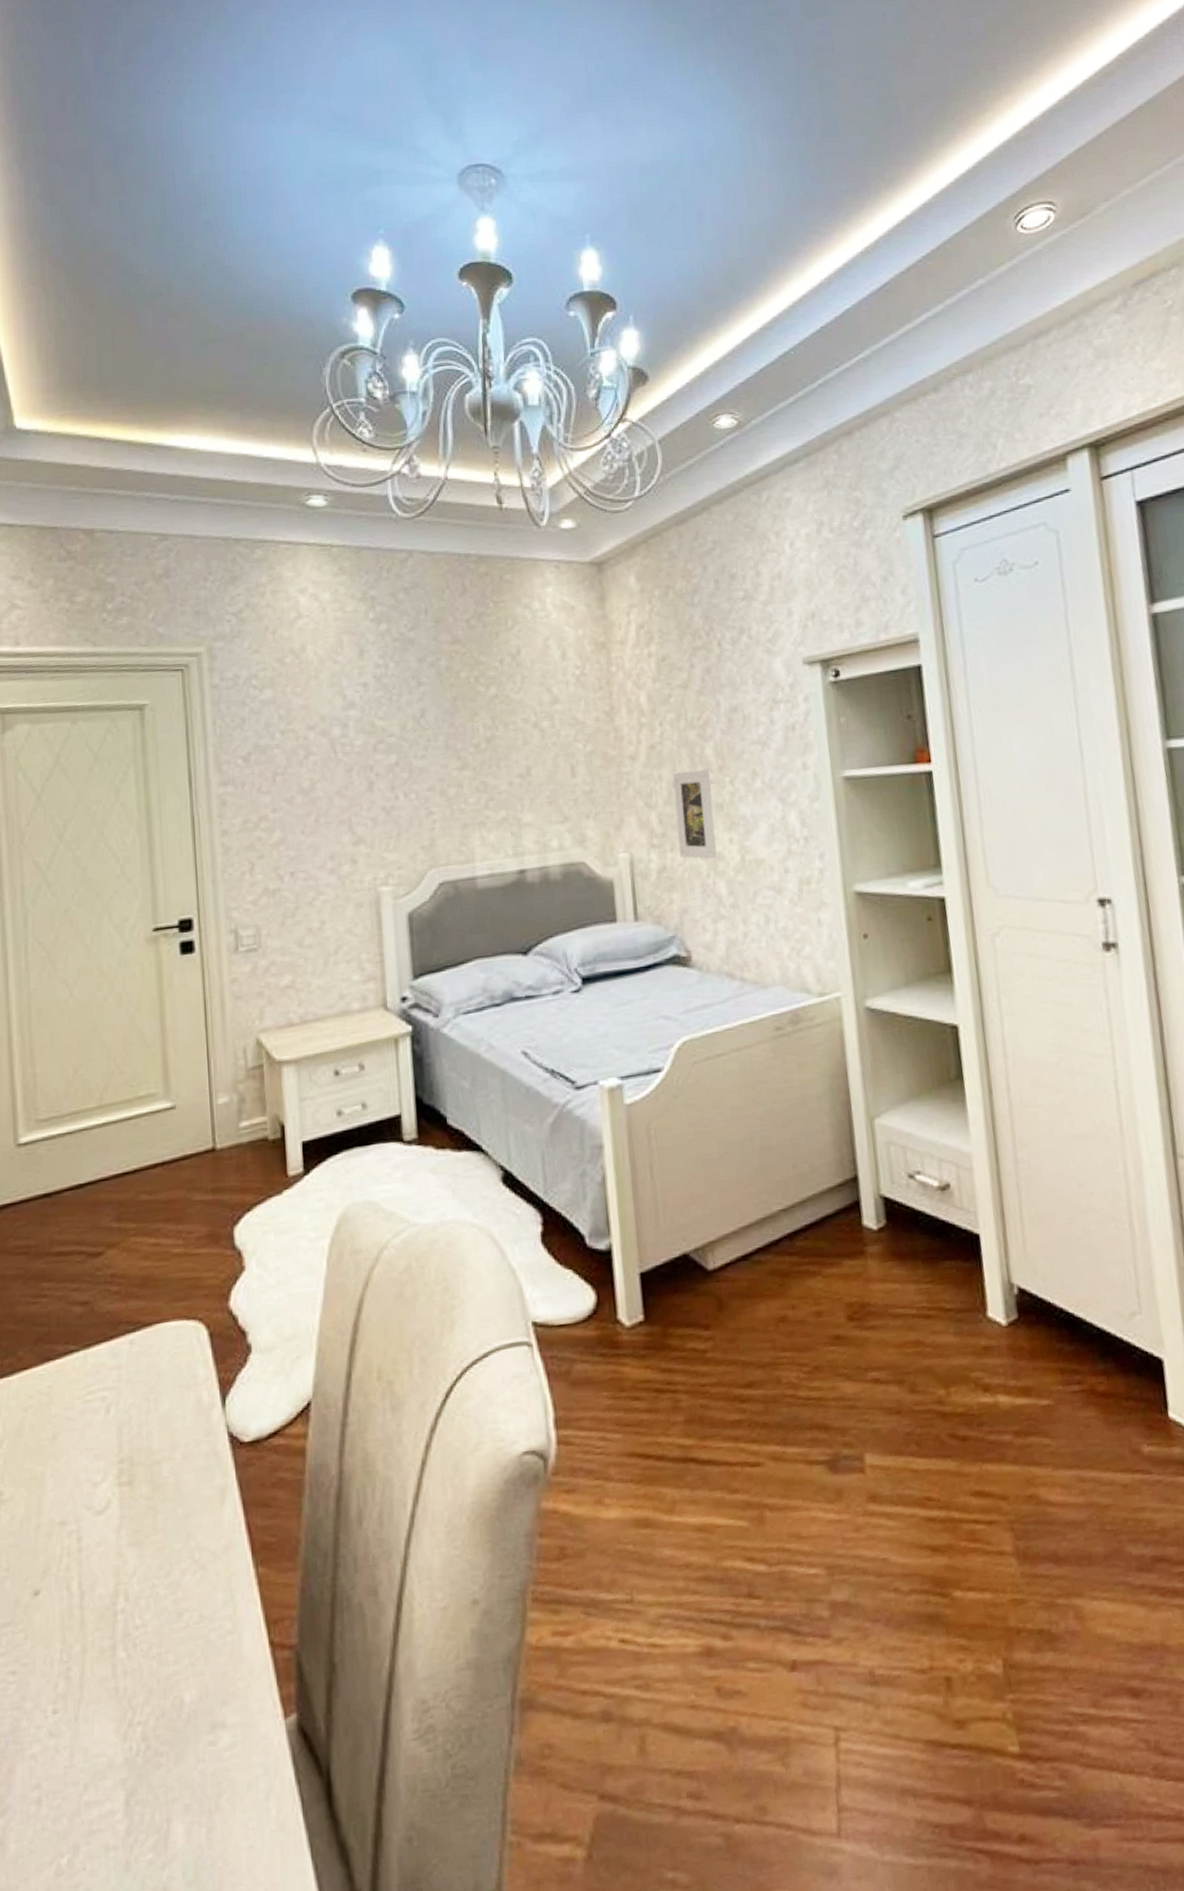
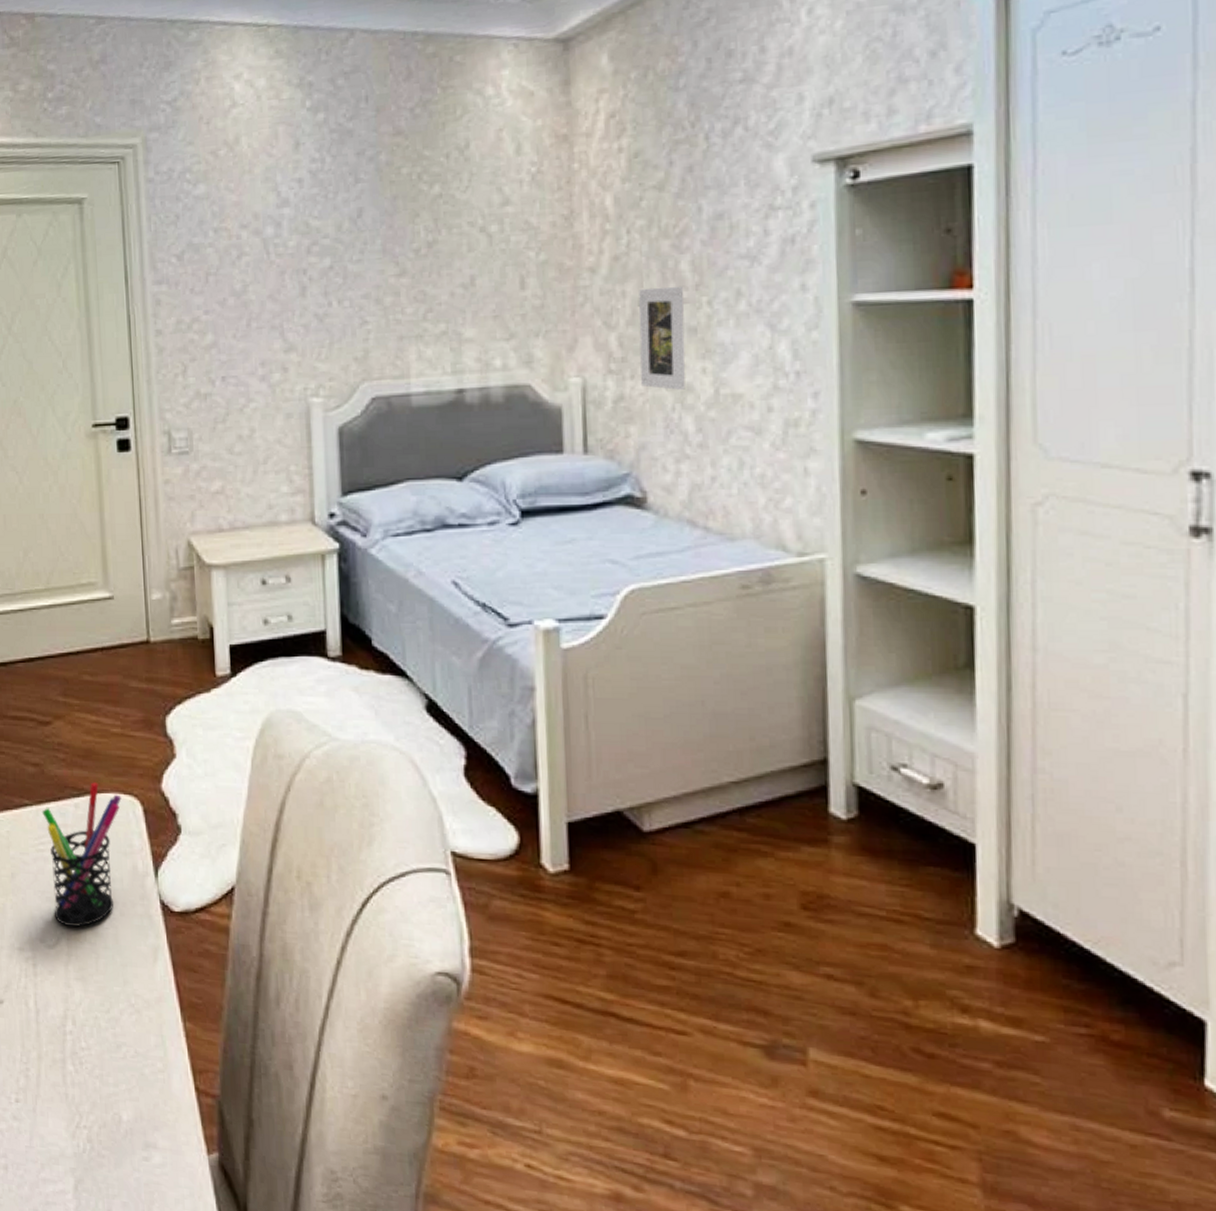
pen holder: none [90,1312,184,1485] -> present [41,782,122,928]

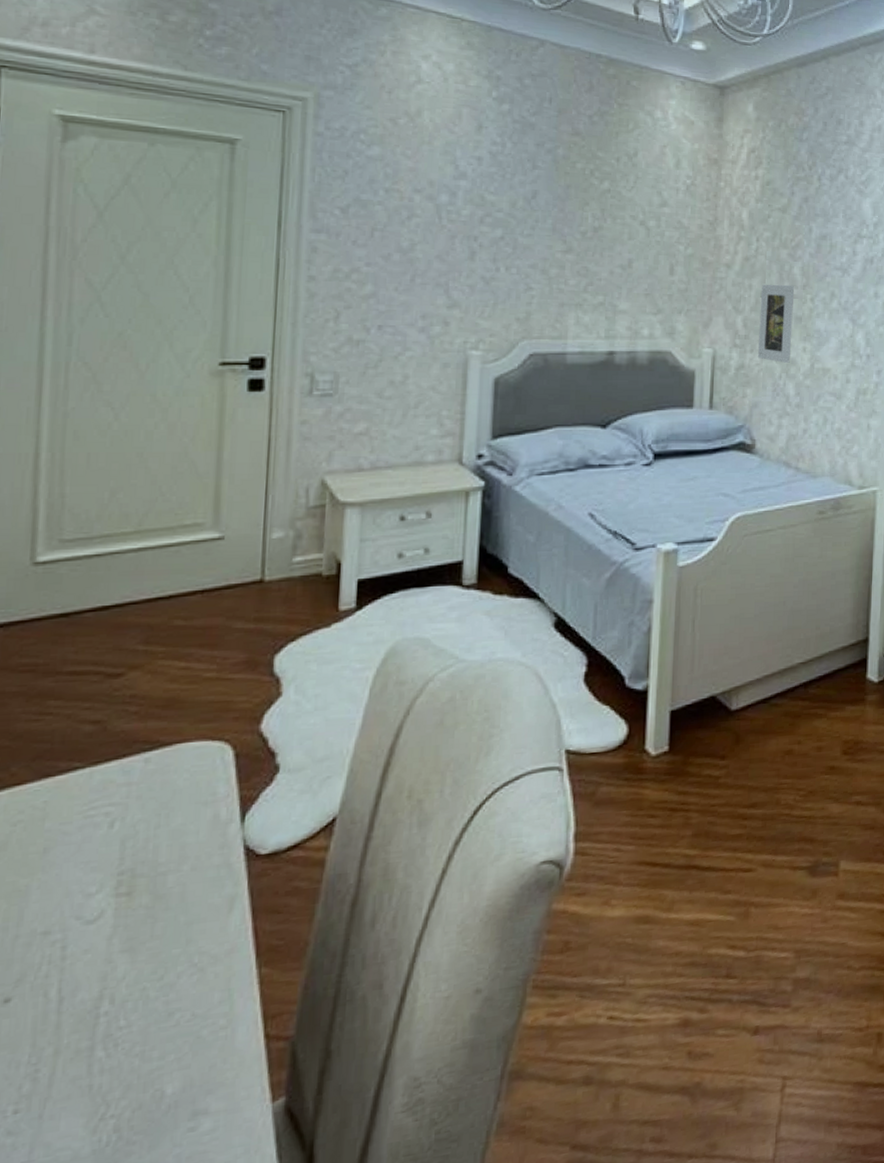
pen holder: present [41,782,122,928] -> none [97,732,208,896]

